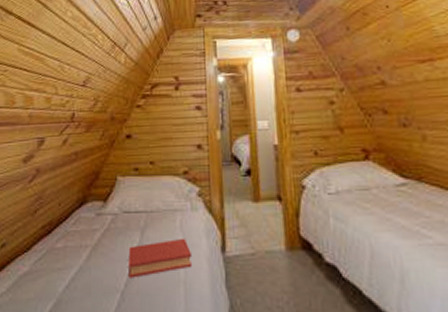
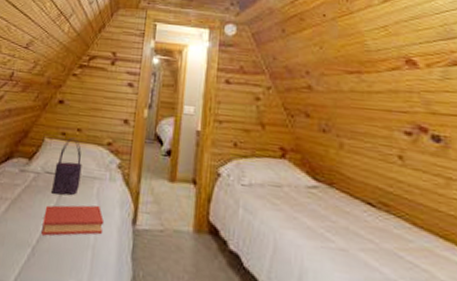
tote bag: none [133,171,161,233] -> present [51,137,82,196]

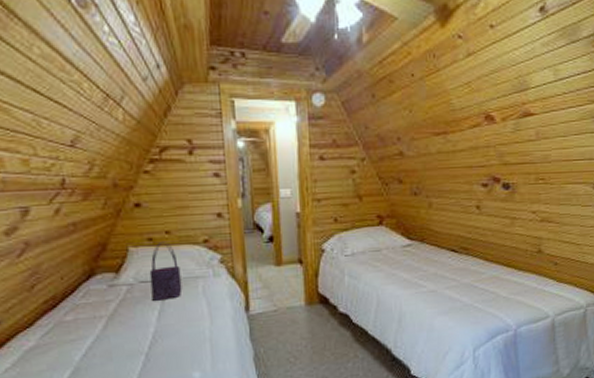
hardback book: present [41,205,104,236] -> none [149,301,217,341]

